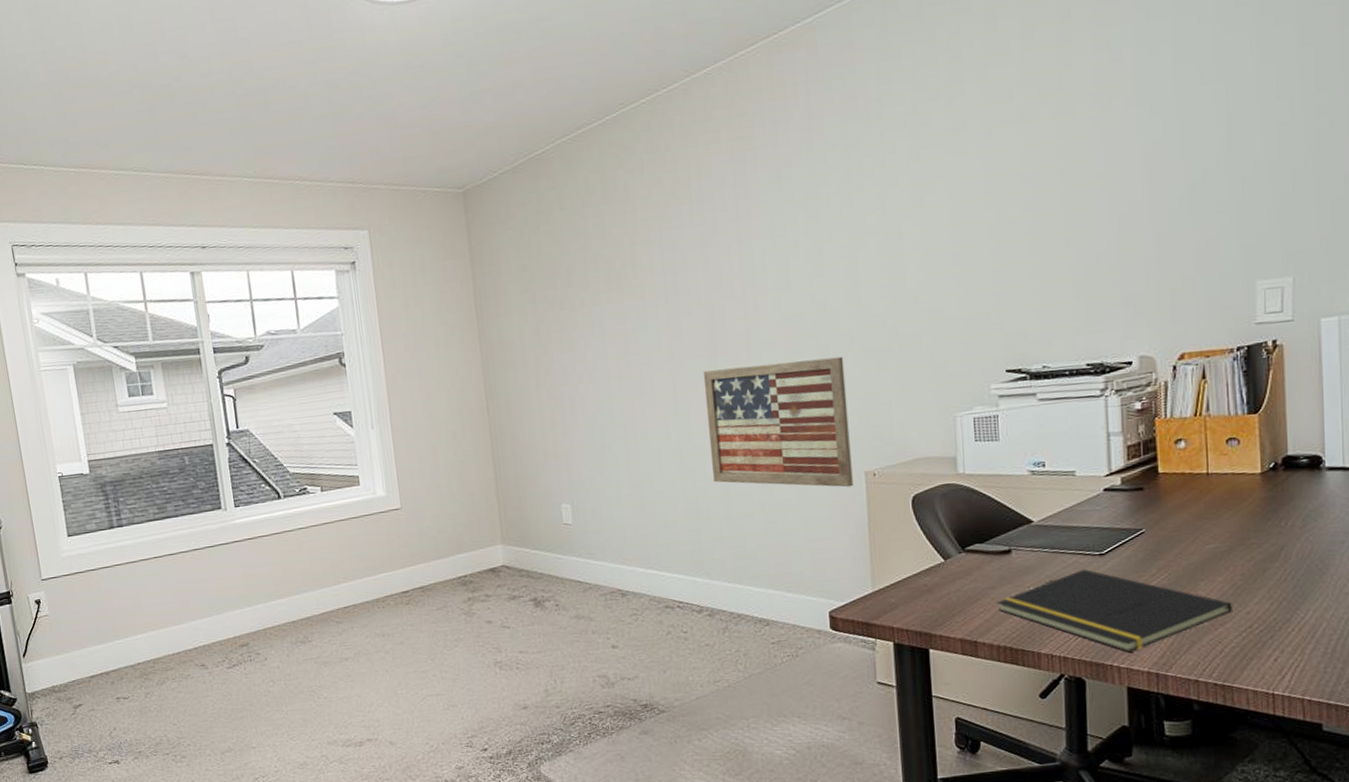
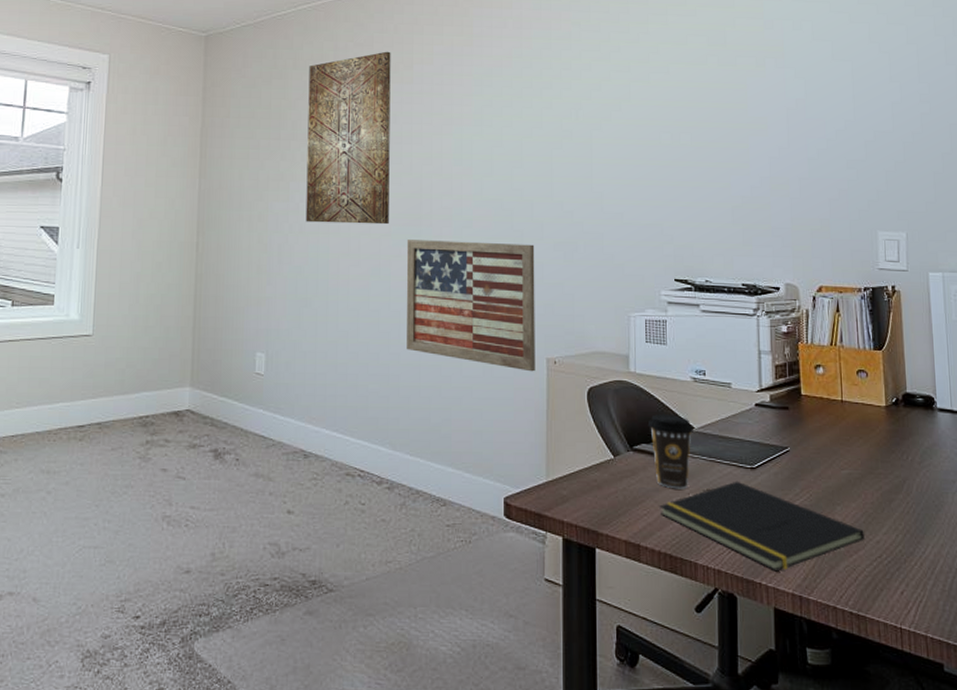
wall art: none [577,172,682,370] -> present [305,51,391,225]
coffee cup: none [981,511,1034,585] -> present [649,414,695,489]

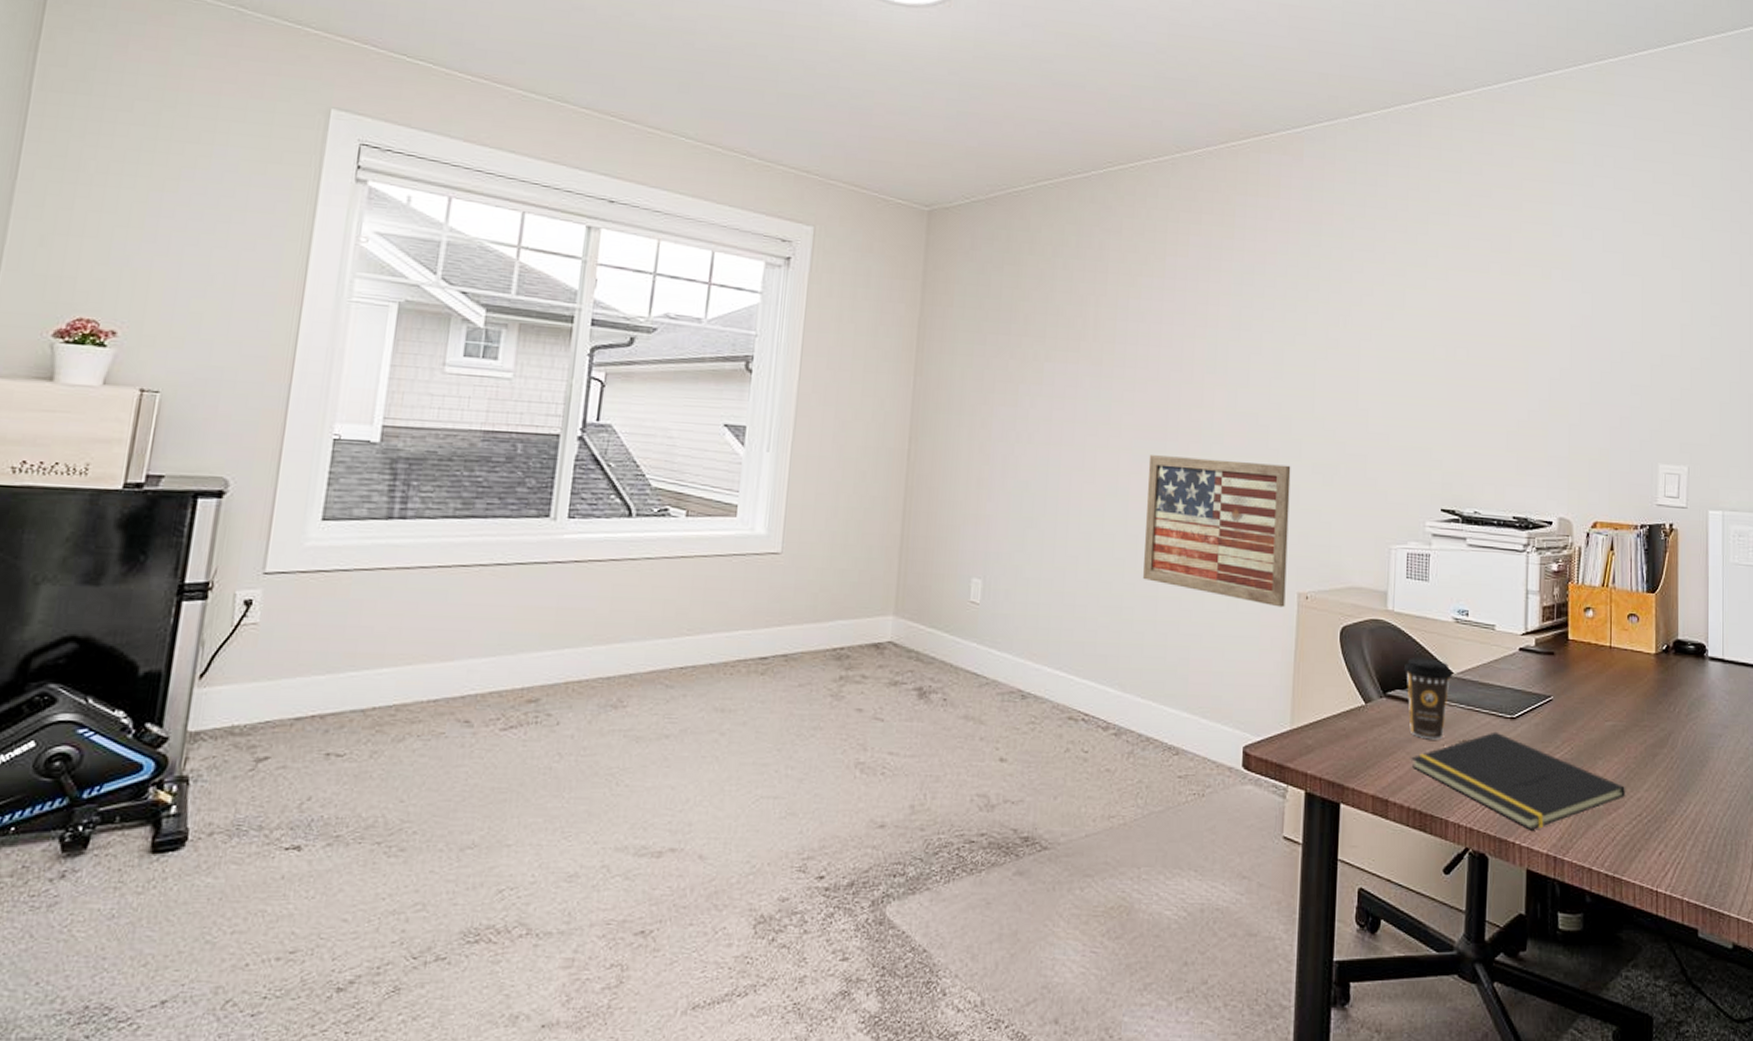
wall art: present [305,51,391,225] -> none [1035,239,1141,437]

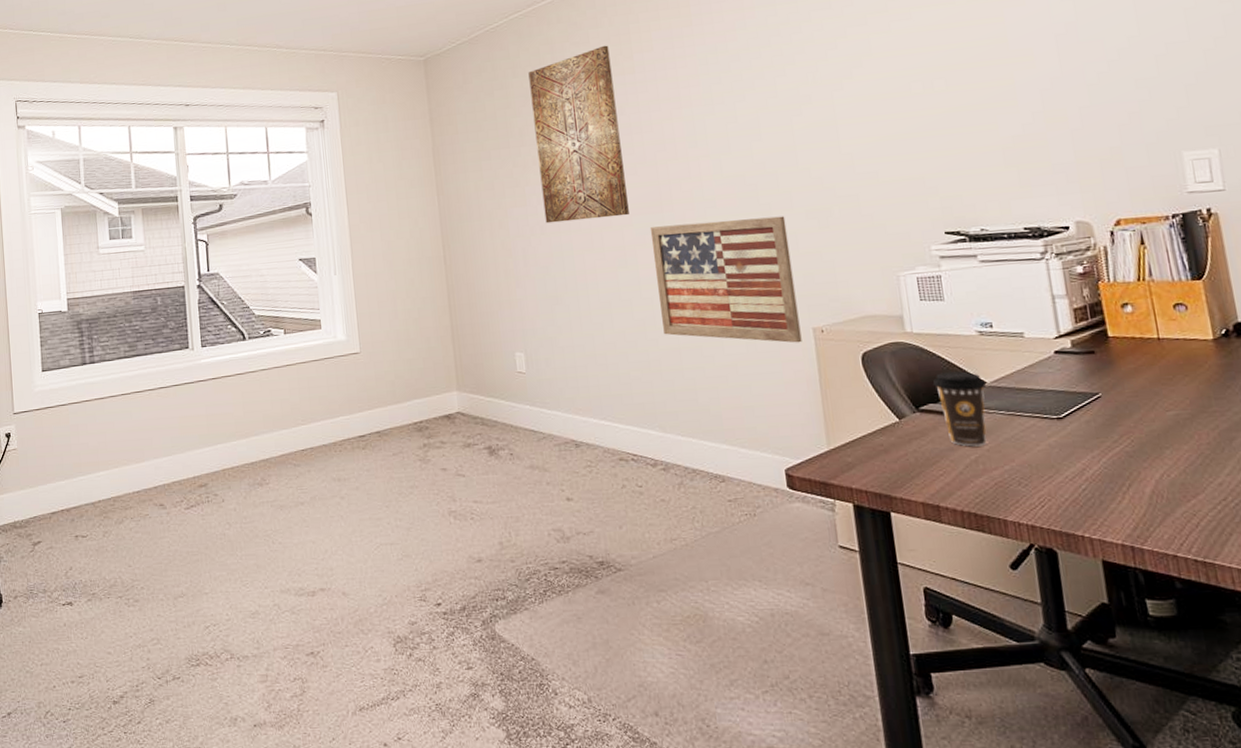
wall art: none [1035,239,1141,437] -> present [528,45,629,224]
notepad: present [1411,731,1625,830] -> none [956,432,1203,523]

